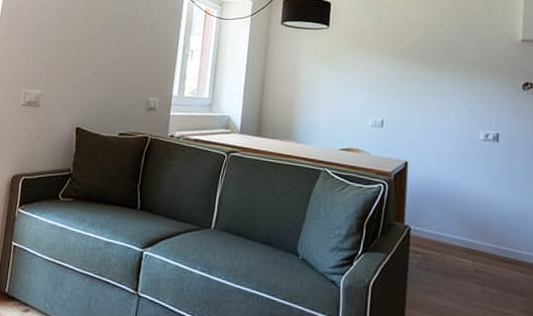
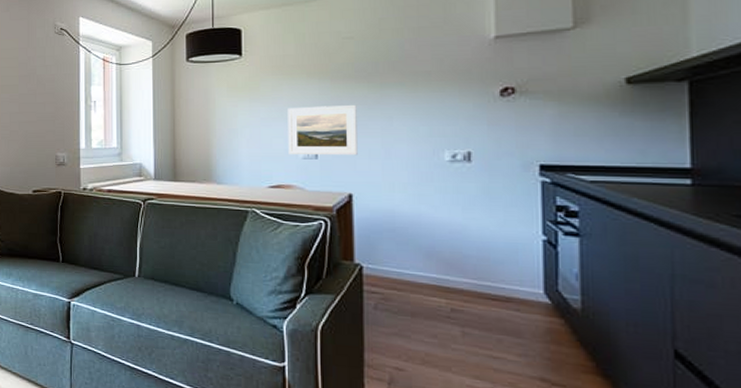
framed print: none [360,79,418,128] -> present [288,104,358,156]

